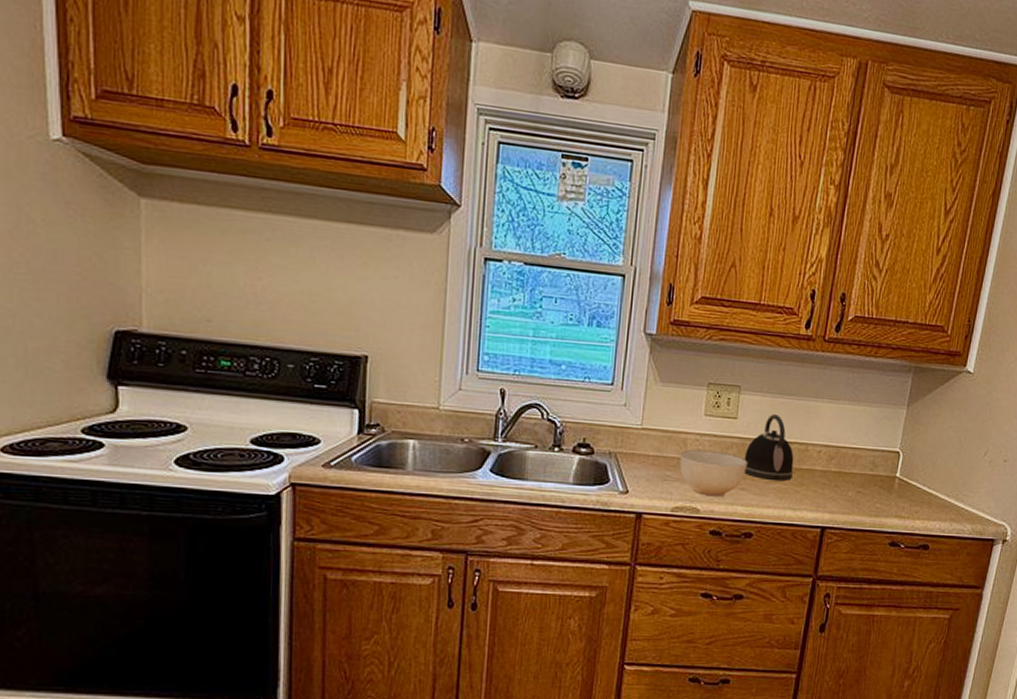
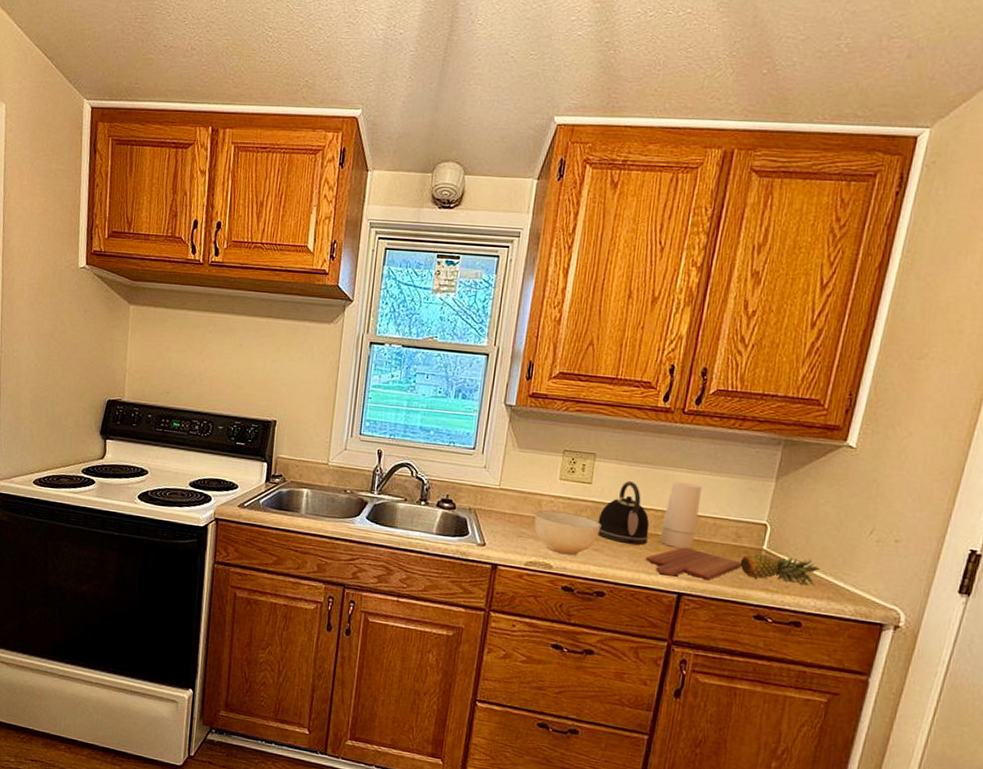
cutting board: none [791,480,879,512] -> present [645,547,742,581]
canister: none [803,413,842,482] -> present [659,482,701,549]
fruit: none [876,482,944,509] -> present [740,553,820,585]

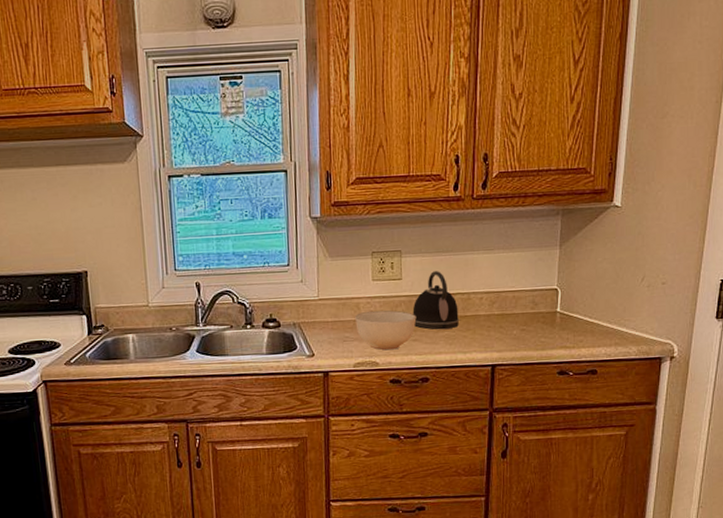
cutting board: present [645,547,742,581] -> none [459,322,542,352]
canister: present [659,482,701,549] -> none [468,263,499,325]
fruit: present [740,553,820,585] -> none [540,312,606,339]

